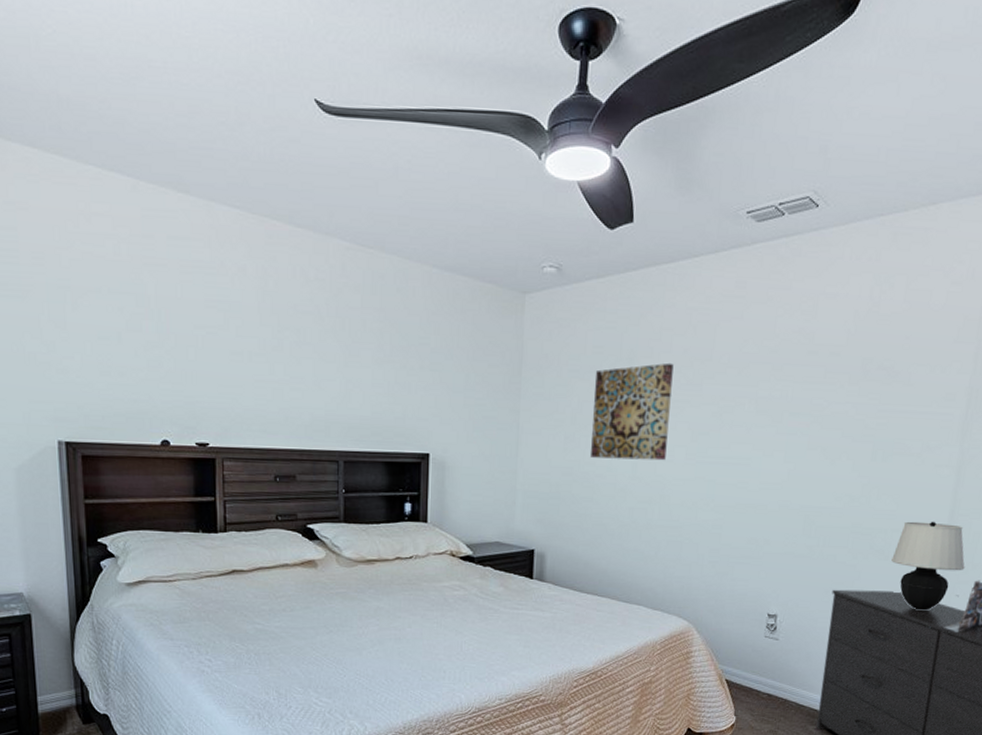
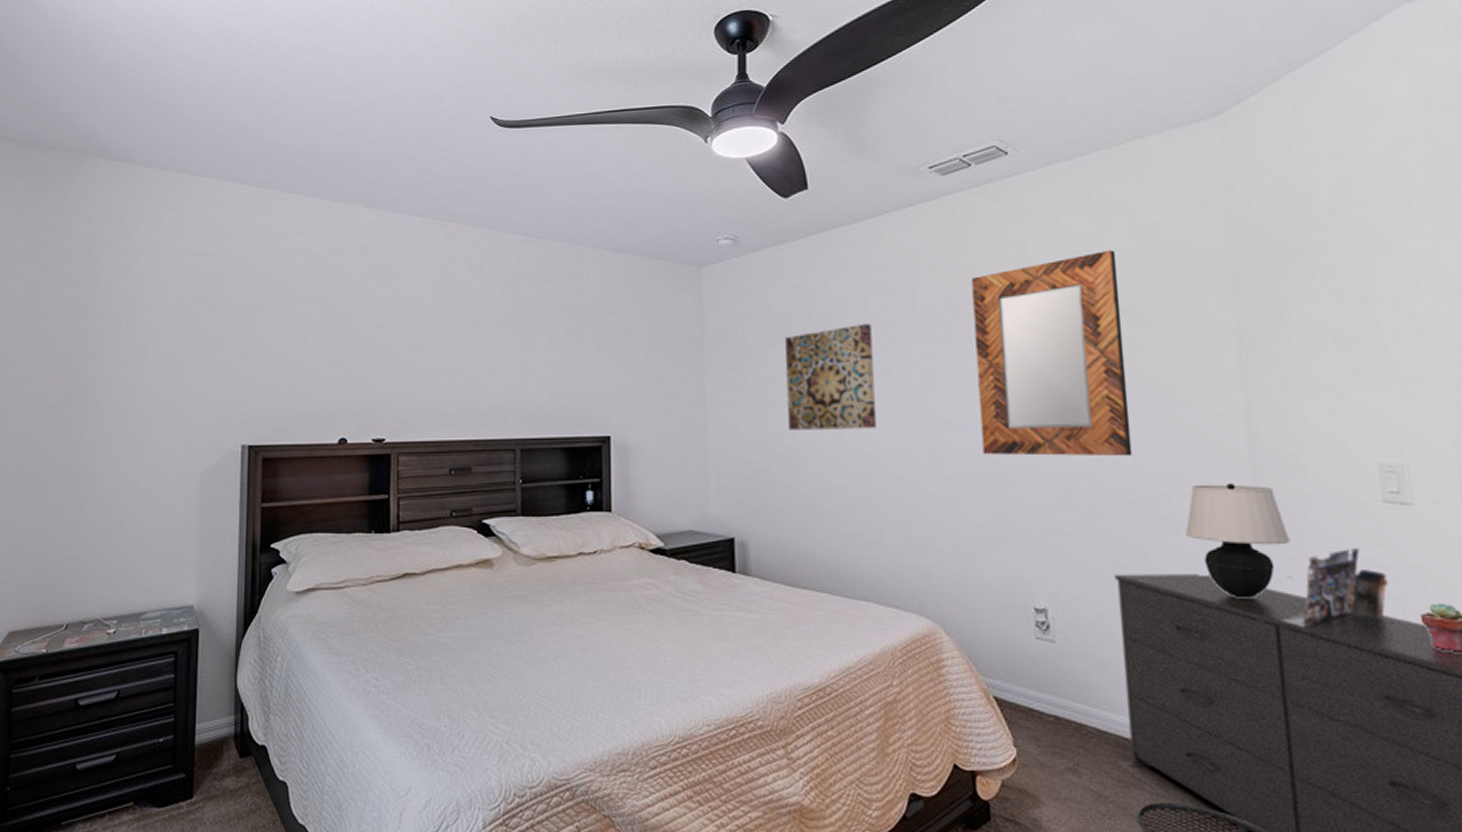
home mirror: none [749,311,890,496] -> present [971,249,1133,457]

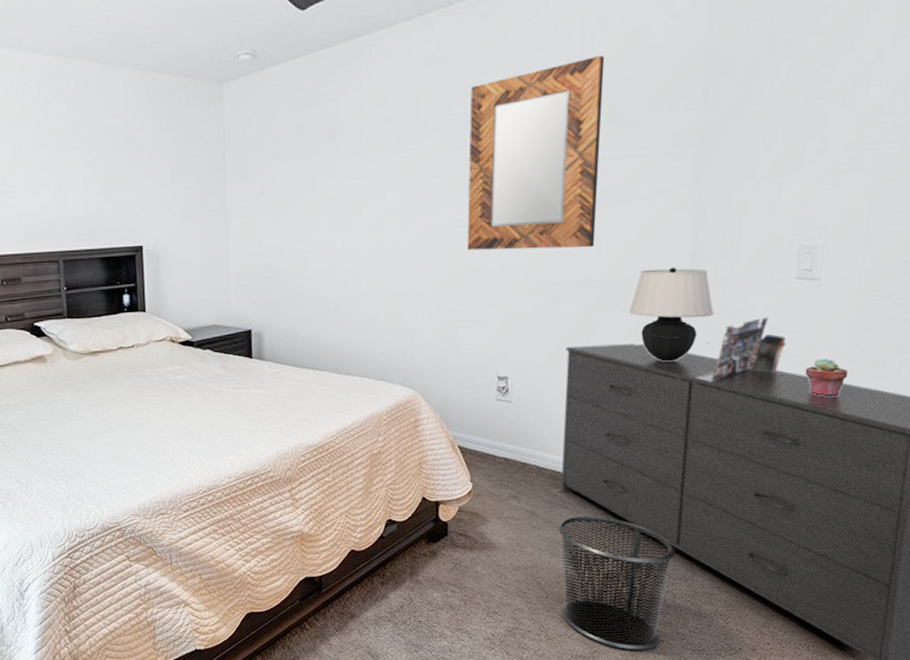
wall art: present [784,323,876,430] -> none [298,133,377,235]

